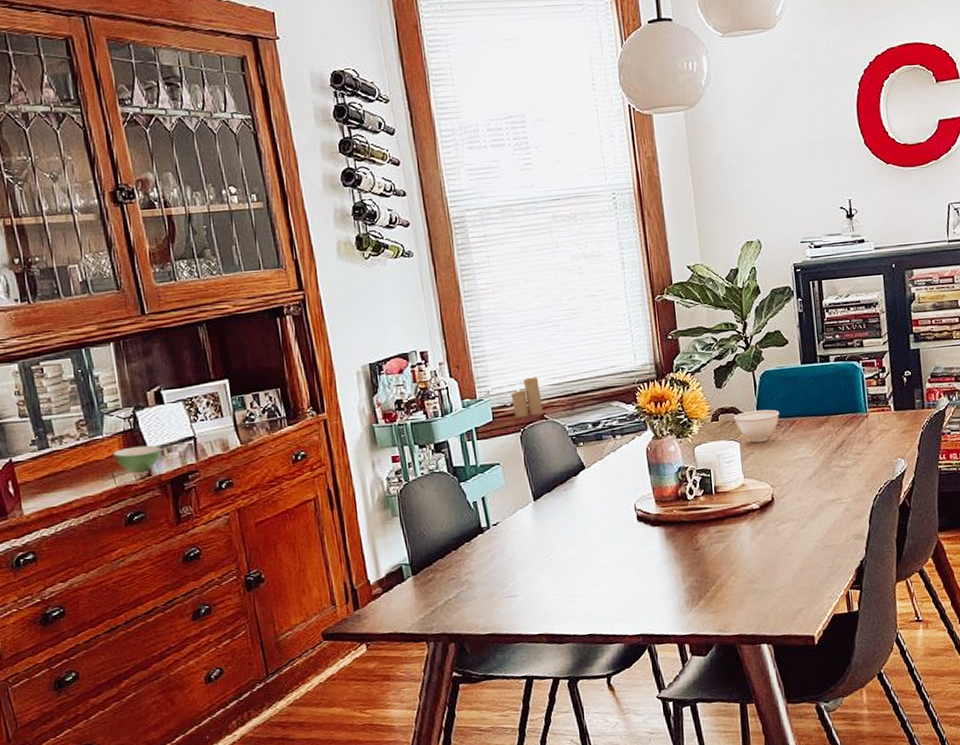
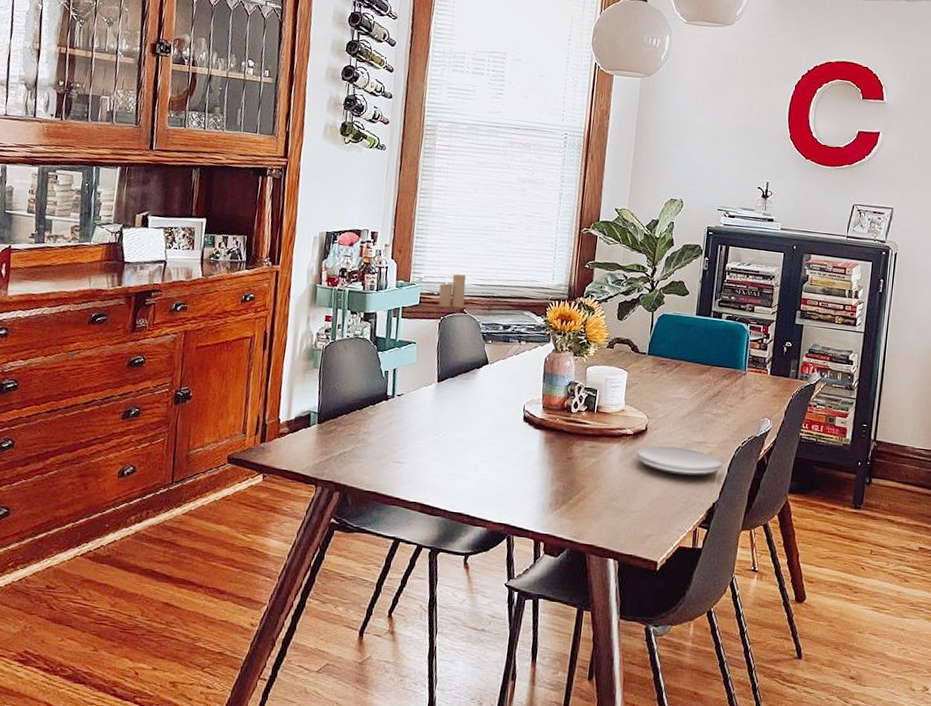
bowl: present [113,445,162,477] -> none [94,257,136,285]
bowl: present [734,409,780,443] -> none [627,346,669,377]
plate: none [767,509,863,540] -> present [635,446,722,476]

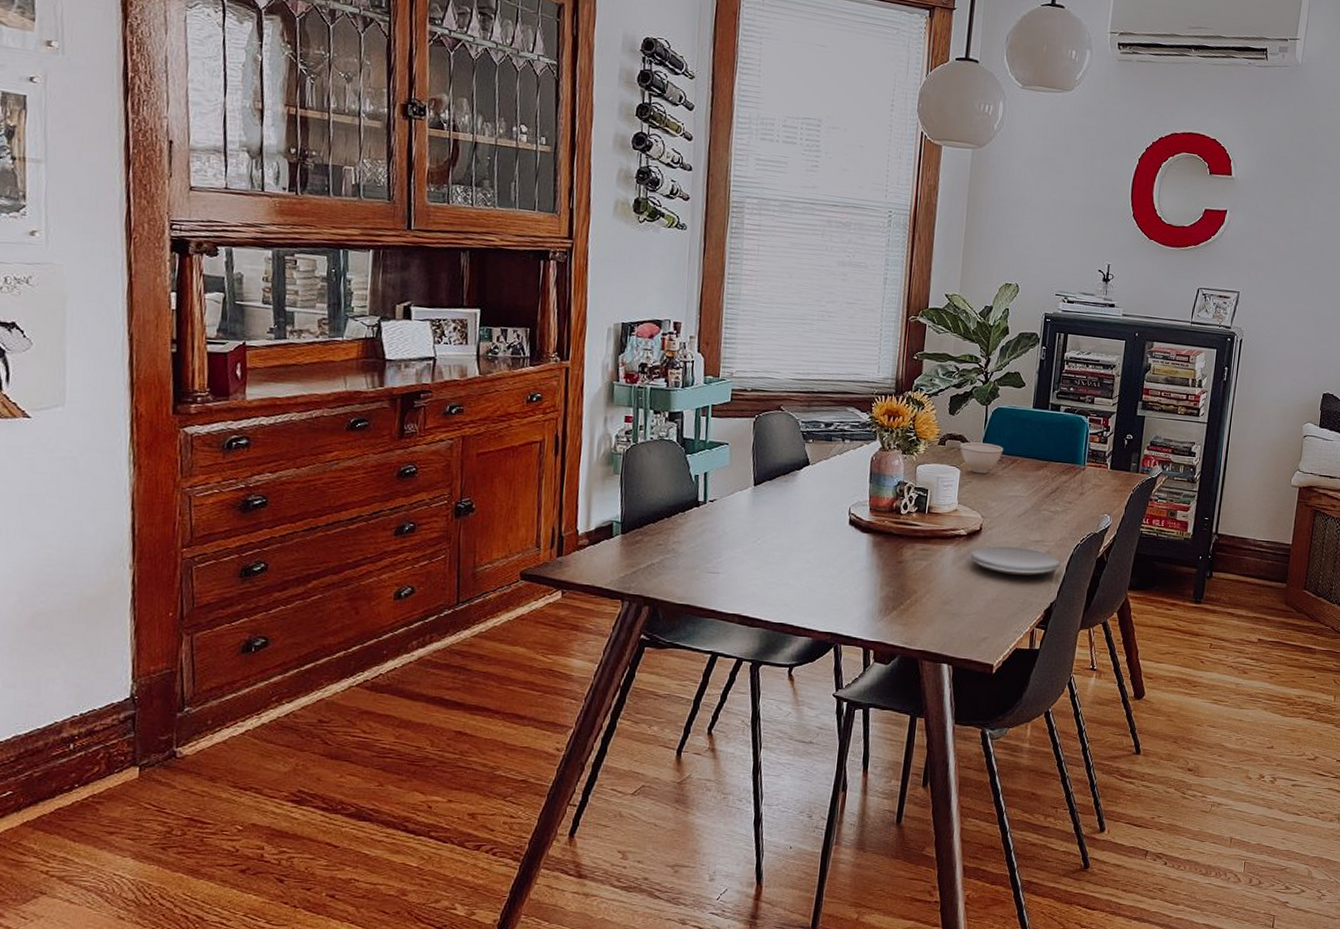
candle: present [438,270,466,308] -> none [752,364,783,405]
bowl: none [627,346,669,377] -> present [960,442,1004,474]

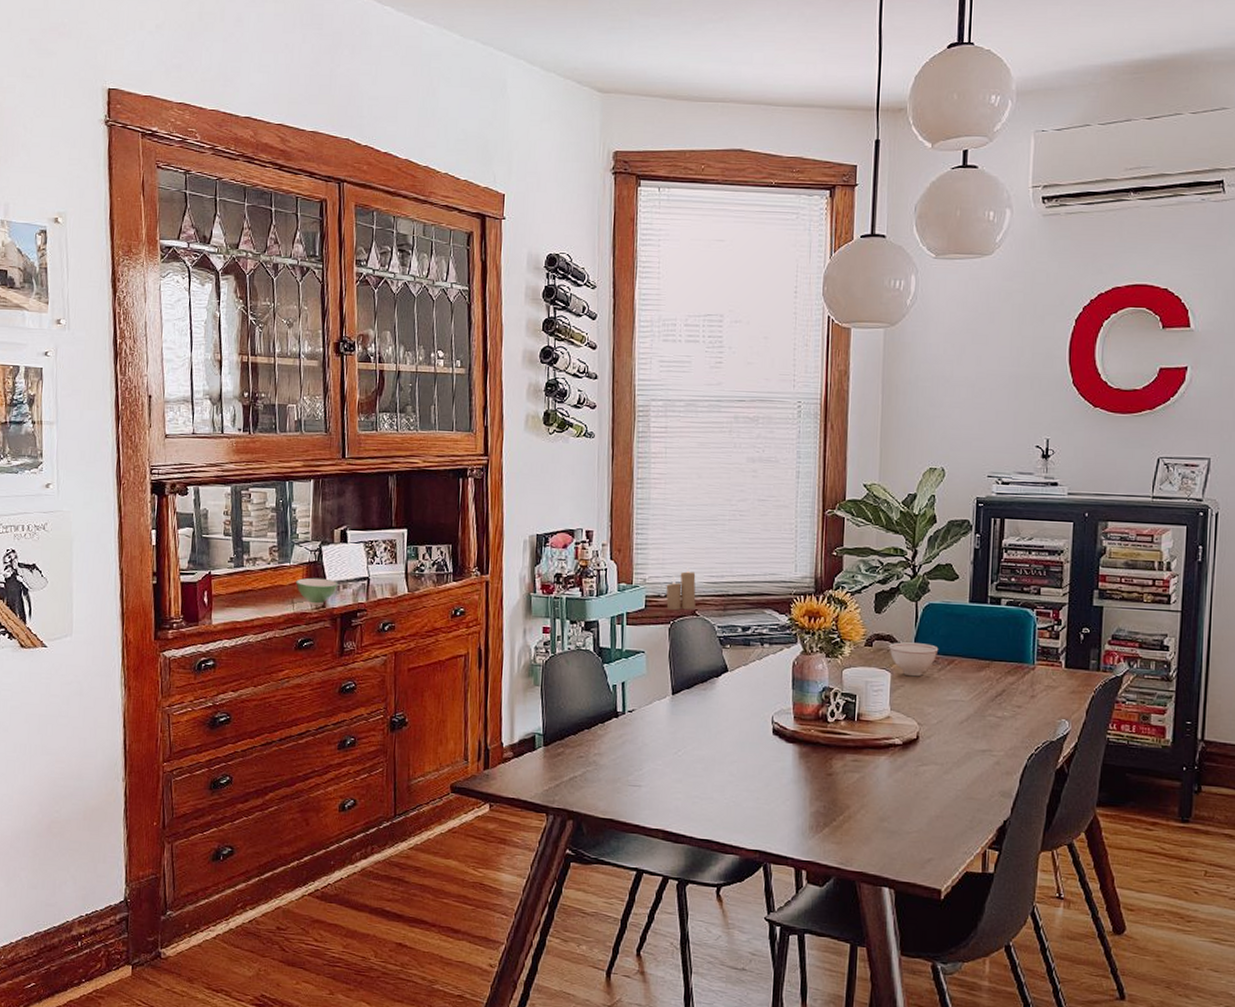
bowl: none [349,354,400,385] -> present [296,577,339,606]
candle: none [752,364,783,405] -> present [666,567,696,611]
plate: present [969,546,1061,576] -> none [907,756,1013,790]

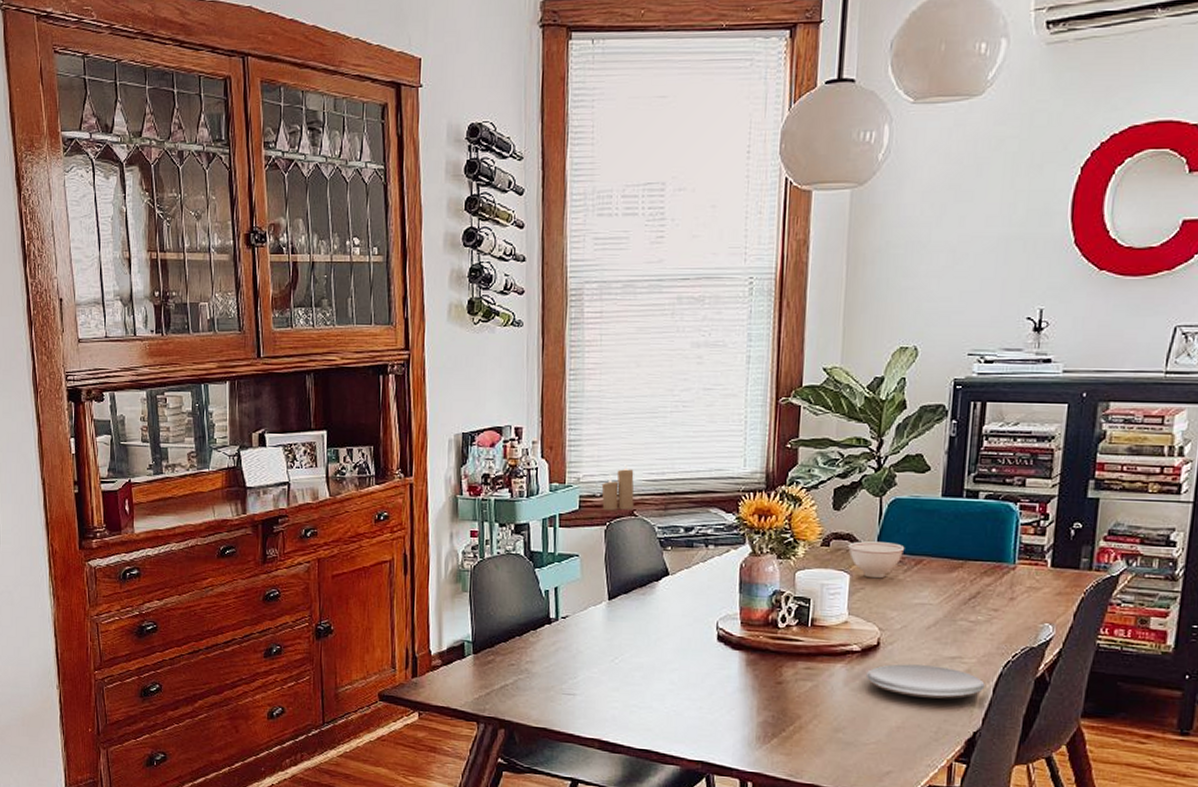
bowl: present [296,577,339,606] -> none [215,483,259,513]
plate: none [907,756,1013,790] -> present [865,664,985,699]

